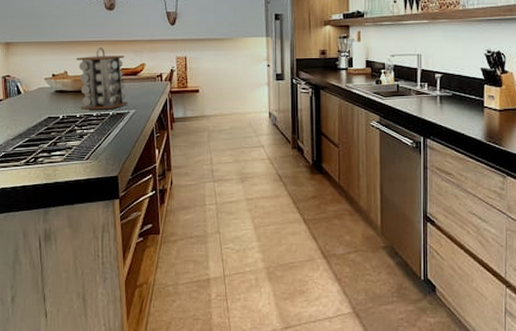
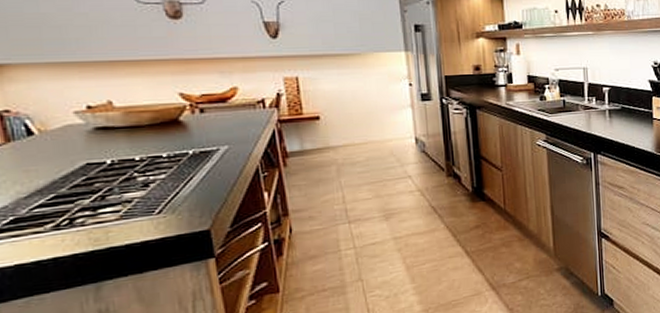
spice rack: present [77,48,128,111] -> none [126,68,216,151]

